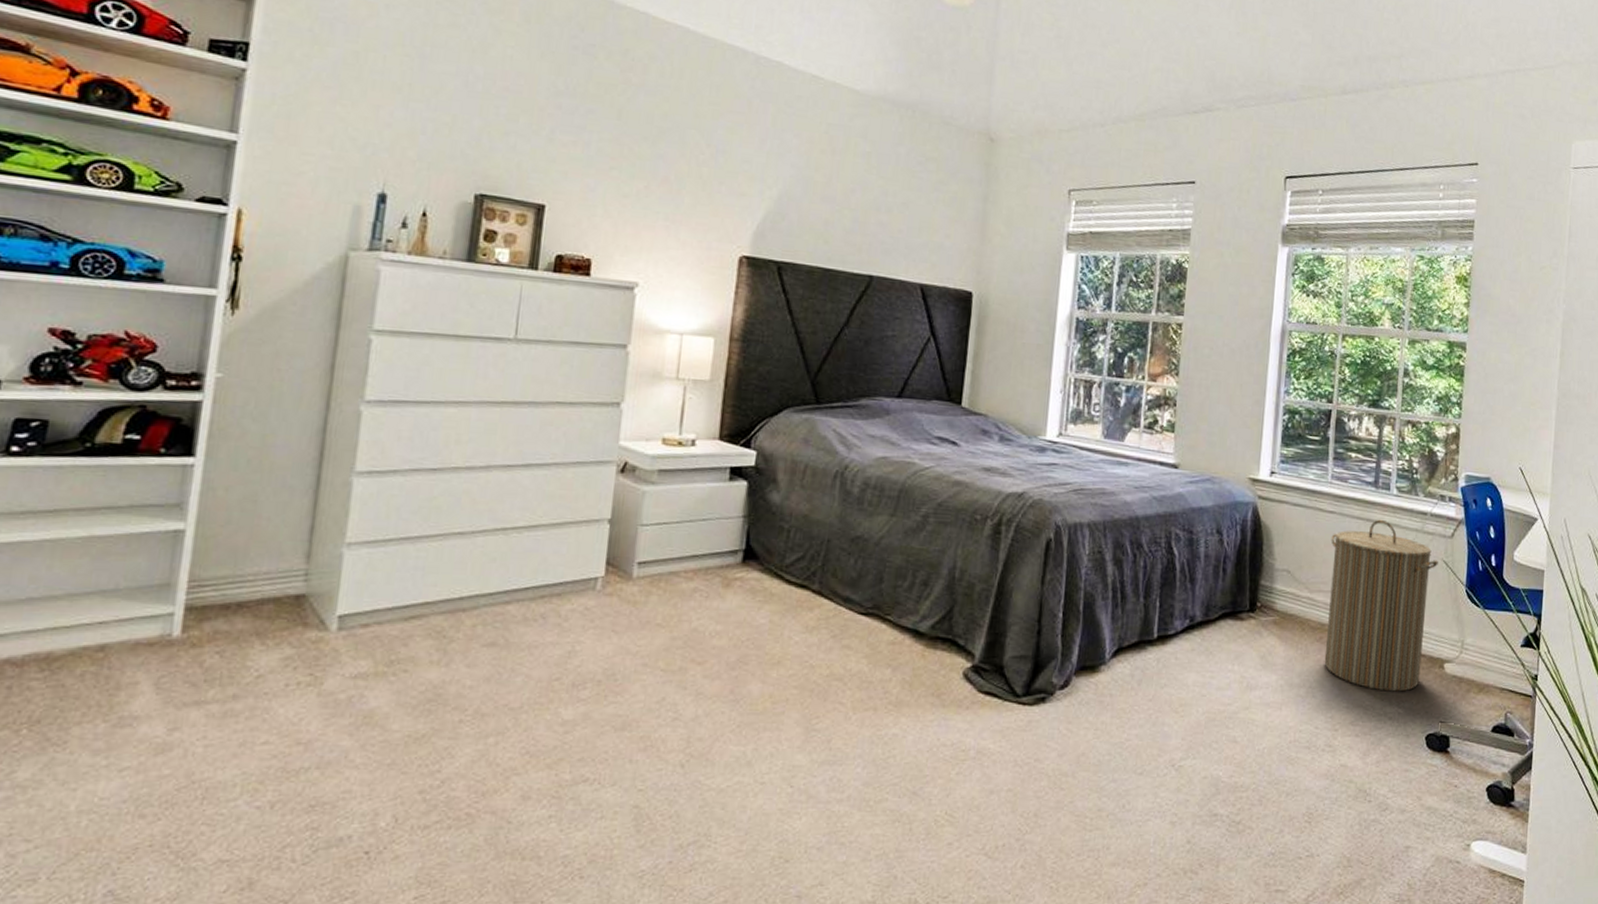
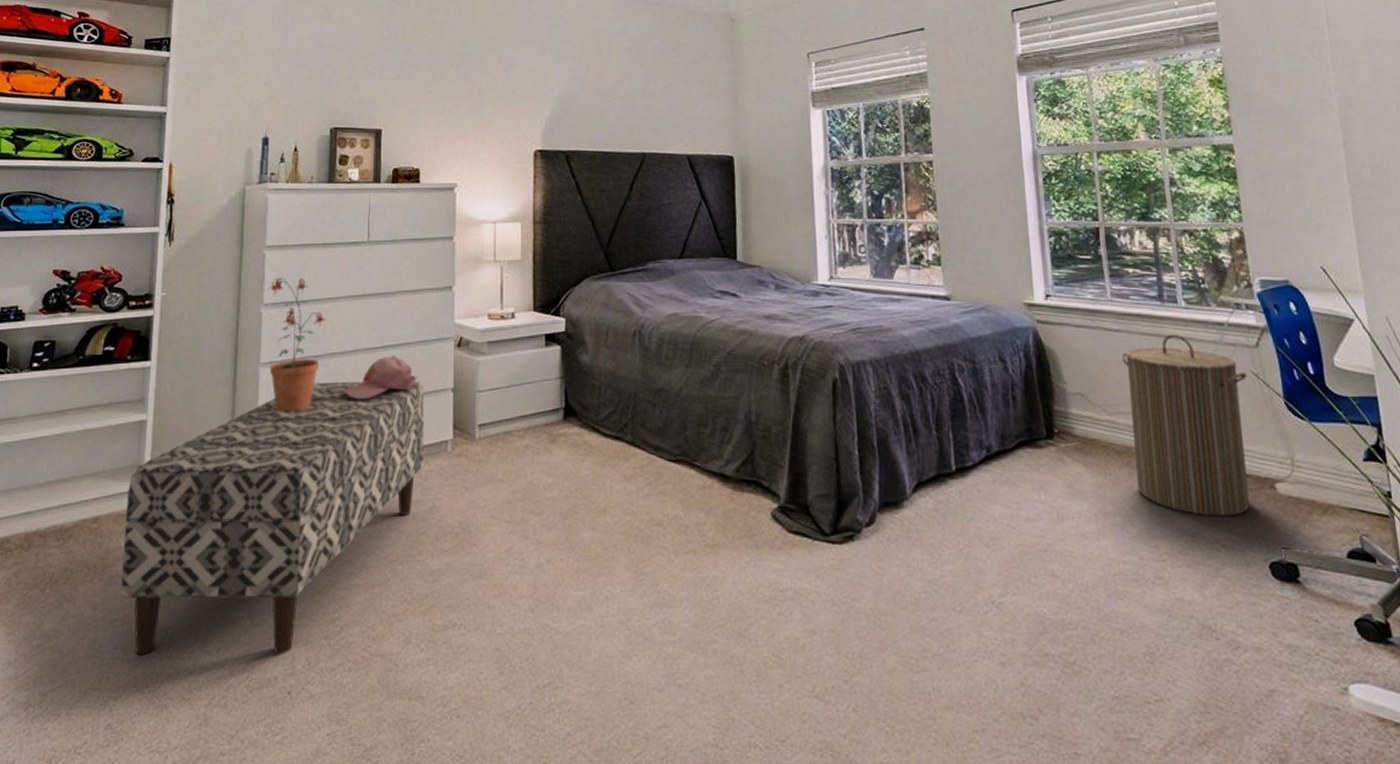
bench: none [134,501,573,811] -> present [120,381,424,656]
potted plant: none [367,370,449,532] -> present [268,277,325,411]
baseball cap: none [463,476,567,524] -> present [341,355,418,399]

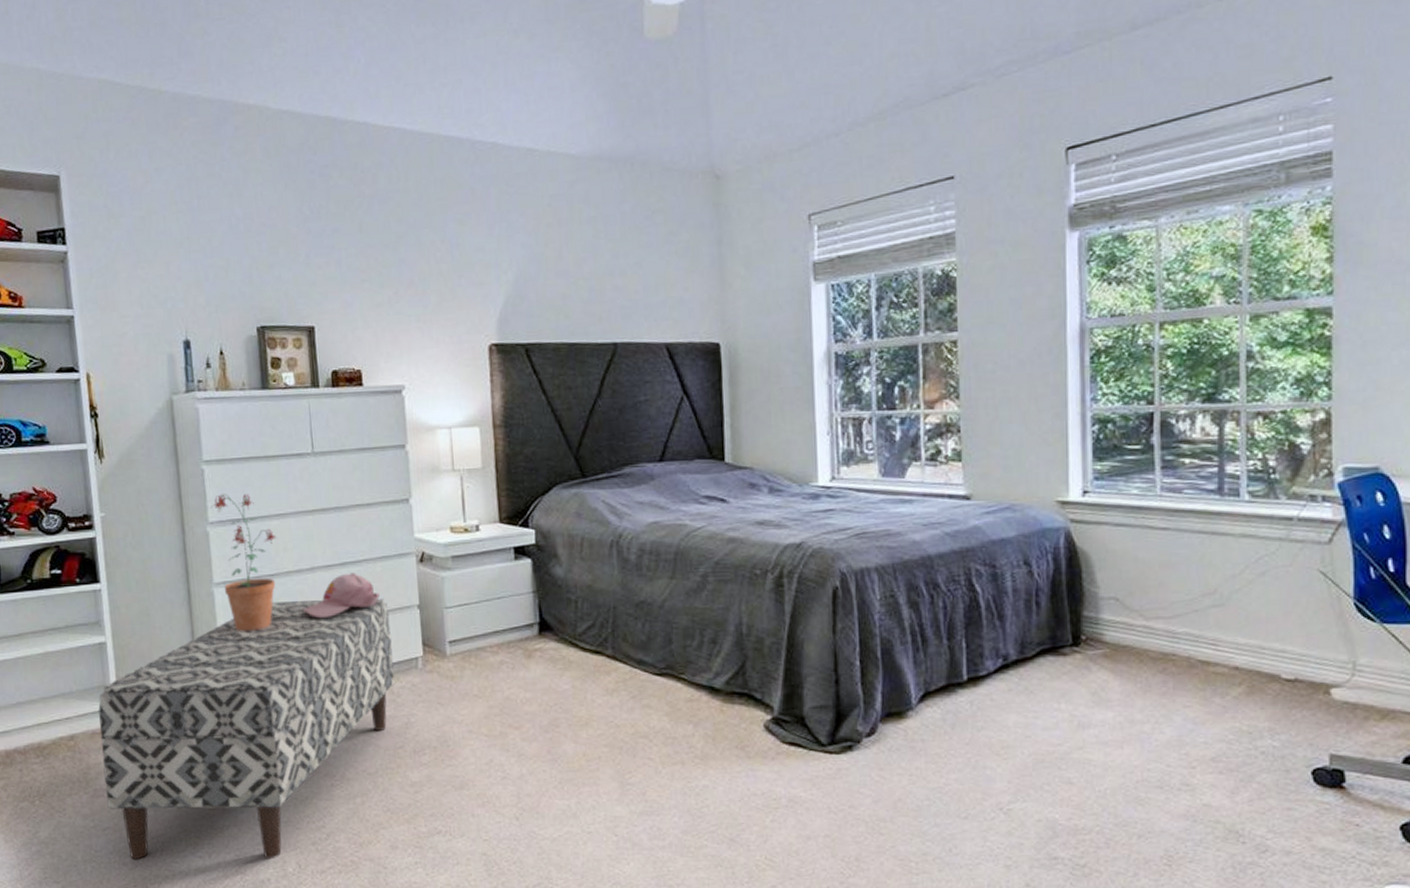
laundry hamper: present [1121,333,1250,517] -> none [1166,530,1313,724]

